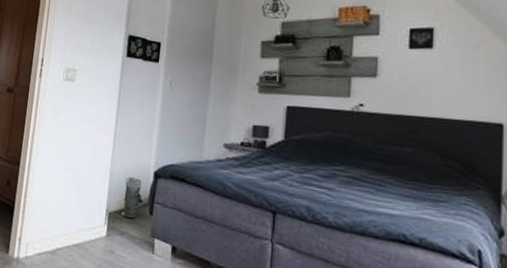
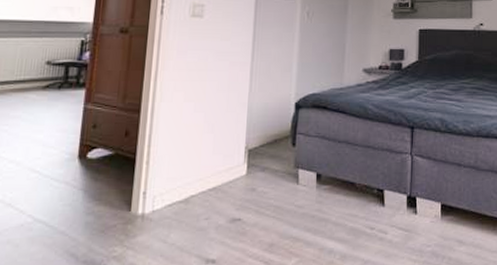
bag: present [121,176,143,219] -> none [262,110,285,153]

